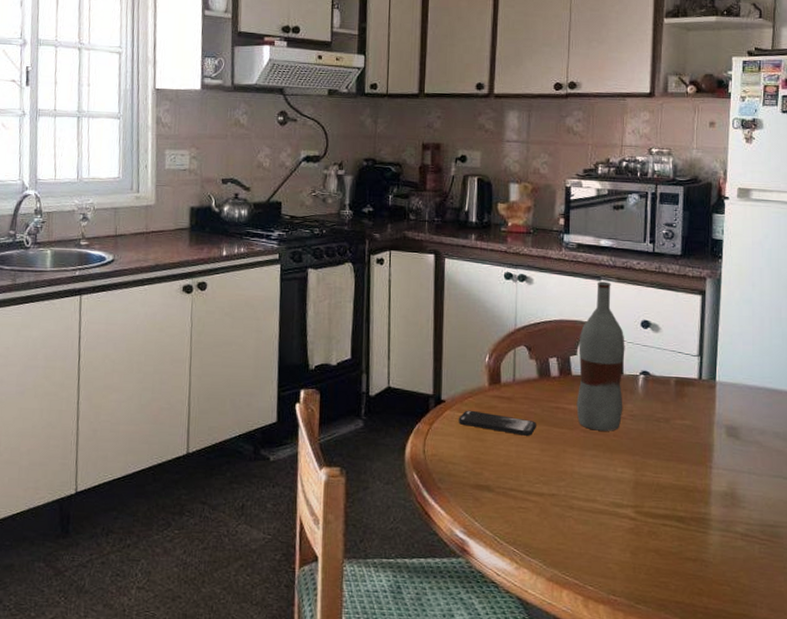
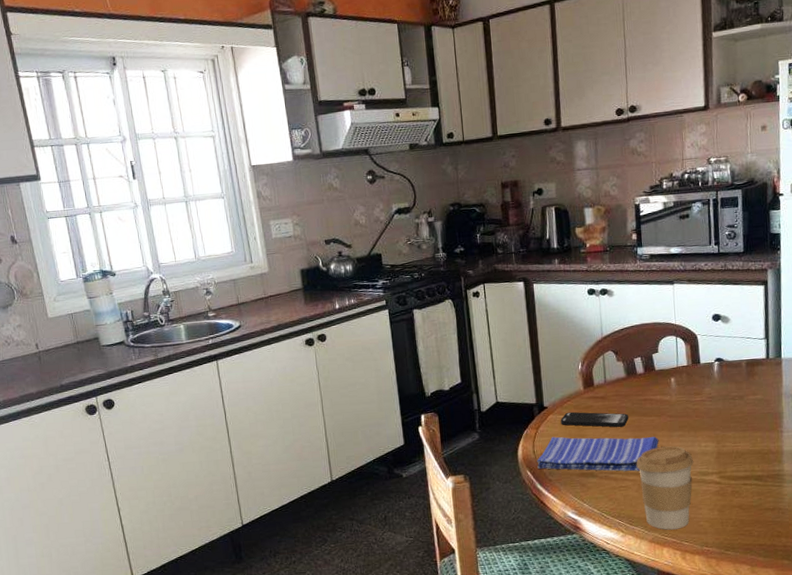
dish towel: none [426,436,569,492] -> present [537,436,659,472]
coffee cup: none [540,466,607,569] -> present [636,446,694,530]
bottle: present [576,281,625,431] -> none [659,285,703,415]

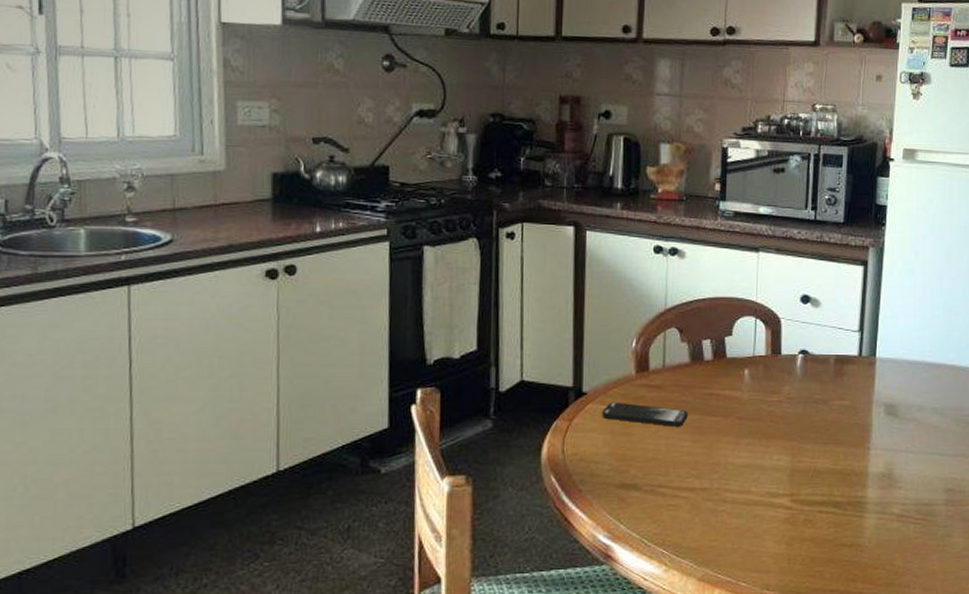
dish towel: present [537,436,659,472] -> none [565,433,723,486]
coffee cup: present [636,446,694,530] -> none [691,456,763,566]

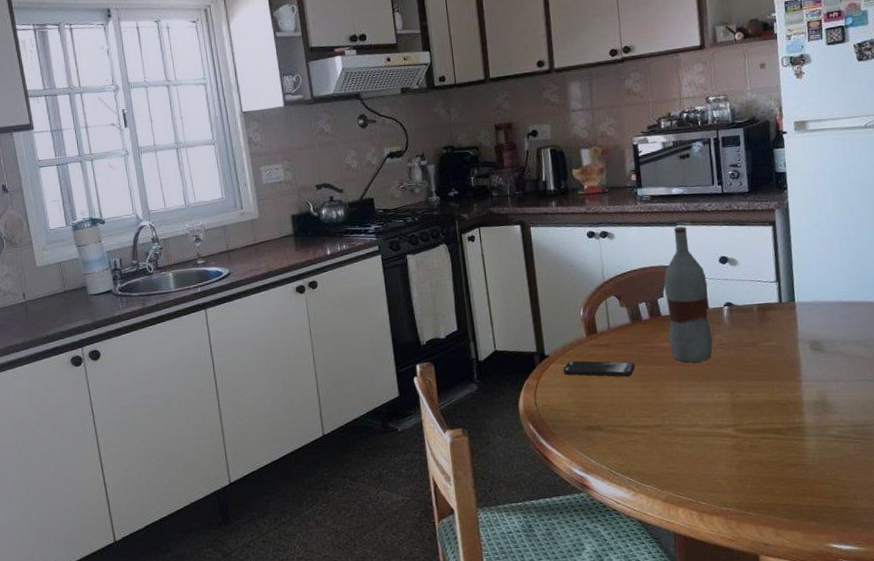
bottle: none [731,253,784,417] -> present [663,226,713,363]

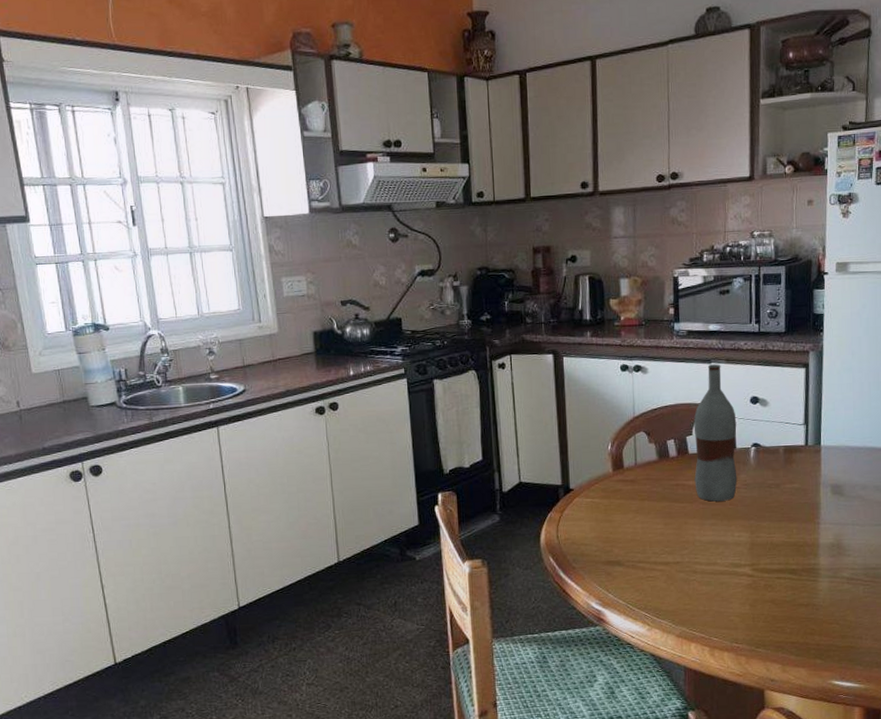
smartphone: present [563,360,635,377] -> none [587,495,659,513]

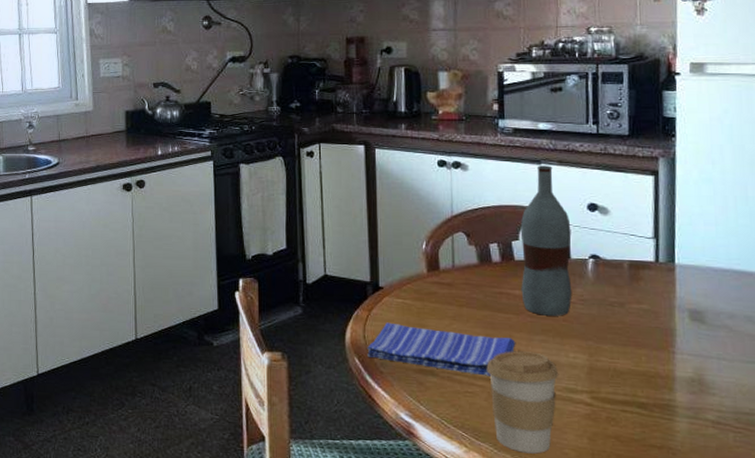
dish towel: none [560,521,691,561] -> present [367,322,516,376]
coffee cup: none [665,535,726,625] -> present [486,351,559,454]

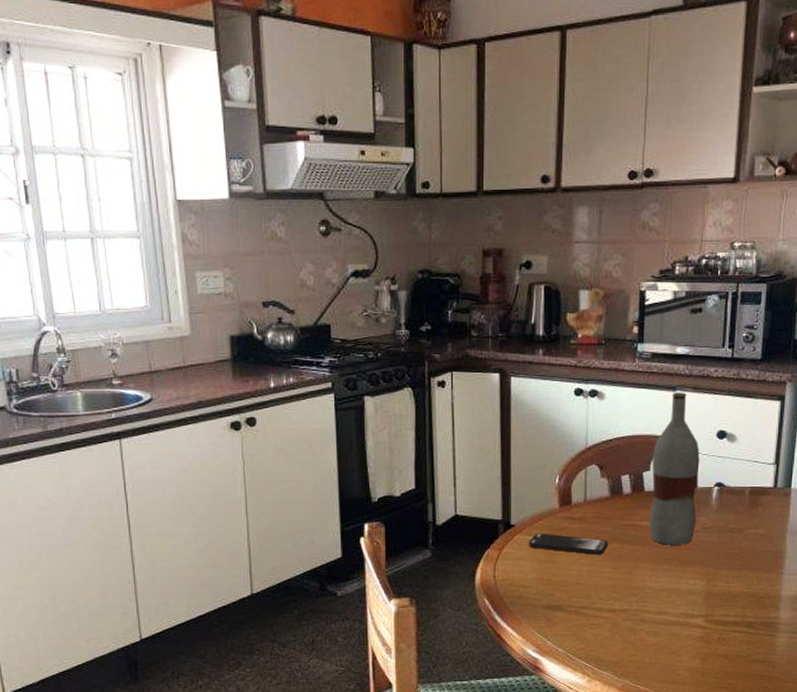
dish towel: present [367,322,516,376] -> none [497,561,641,608]
smartphone: none [398,296,479,321] -> present [529,533,608,555]
coffee cup: present [486,351,559,454] -> none [612,581,679,677]

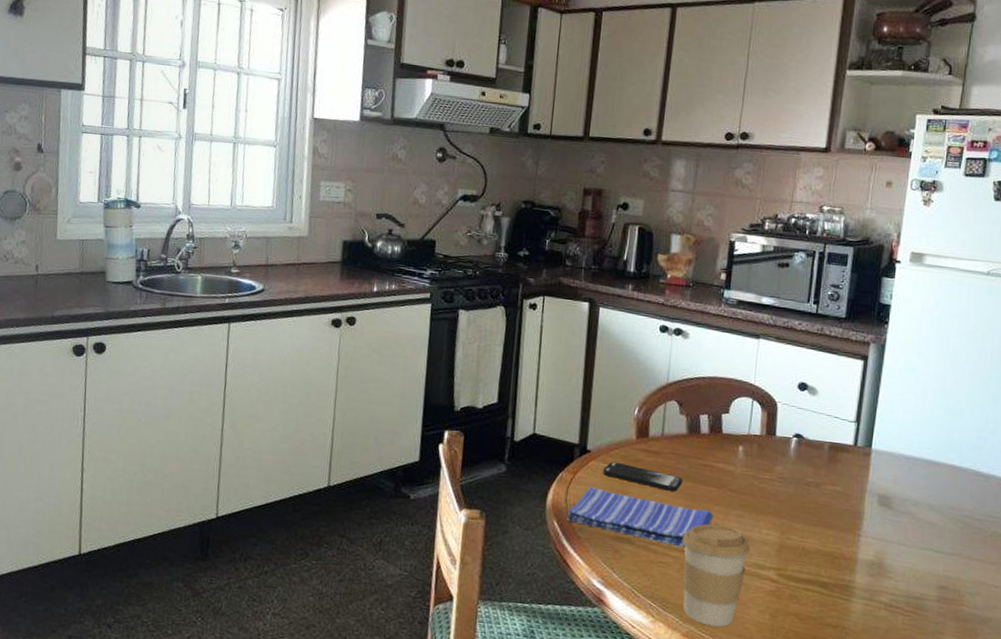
dish towel: none [497,561,641,608] -> present [566,486,714,548]
coffee cup: none [612,581,679,677] -> present [682,524,751,627]
bottle: present [649,392,700,545] -> none [724,340,780,492]

